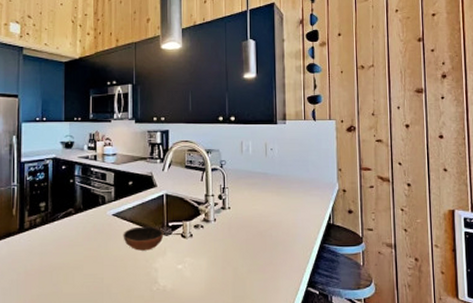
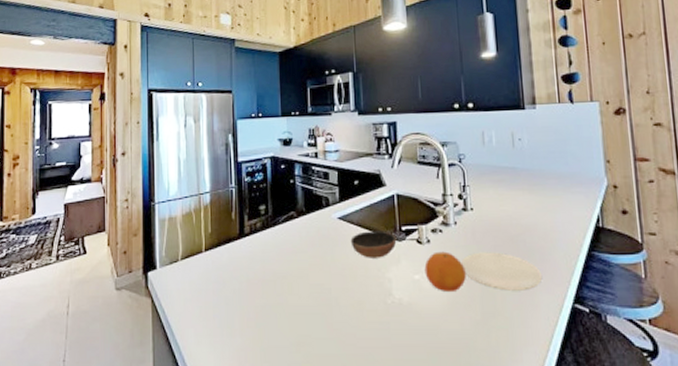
fruit: none [187,244,221,279] -> present [424,251,466,291]
plate: none [218,245,284,278] -> present [460,252,543,291]

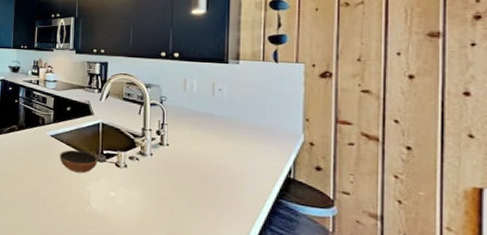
fruit: present [424,251,466,291] -> none [119,176,156,212]
plate: present [460,252,543,291] -> none [152,182,228,223]

